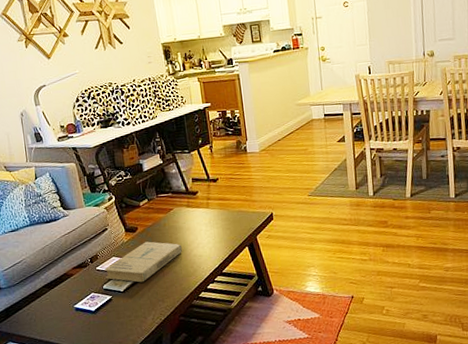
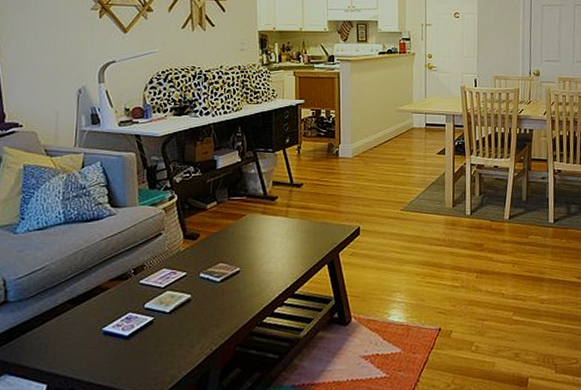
book: present [104,241,182,283] -> none [149,252,250,302]

